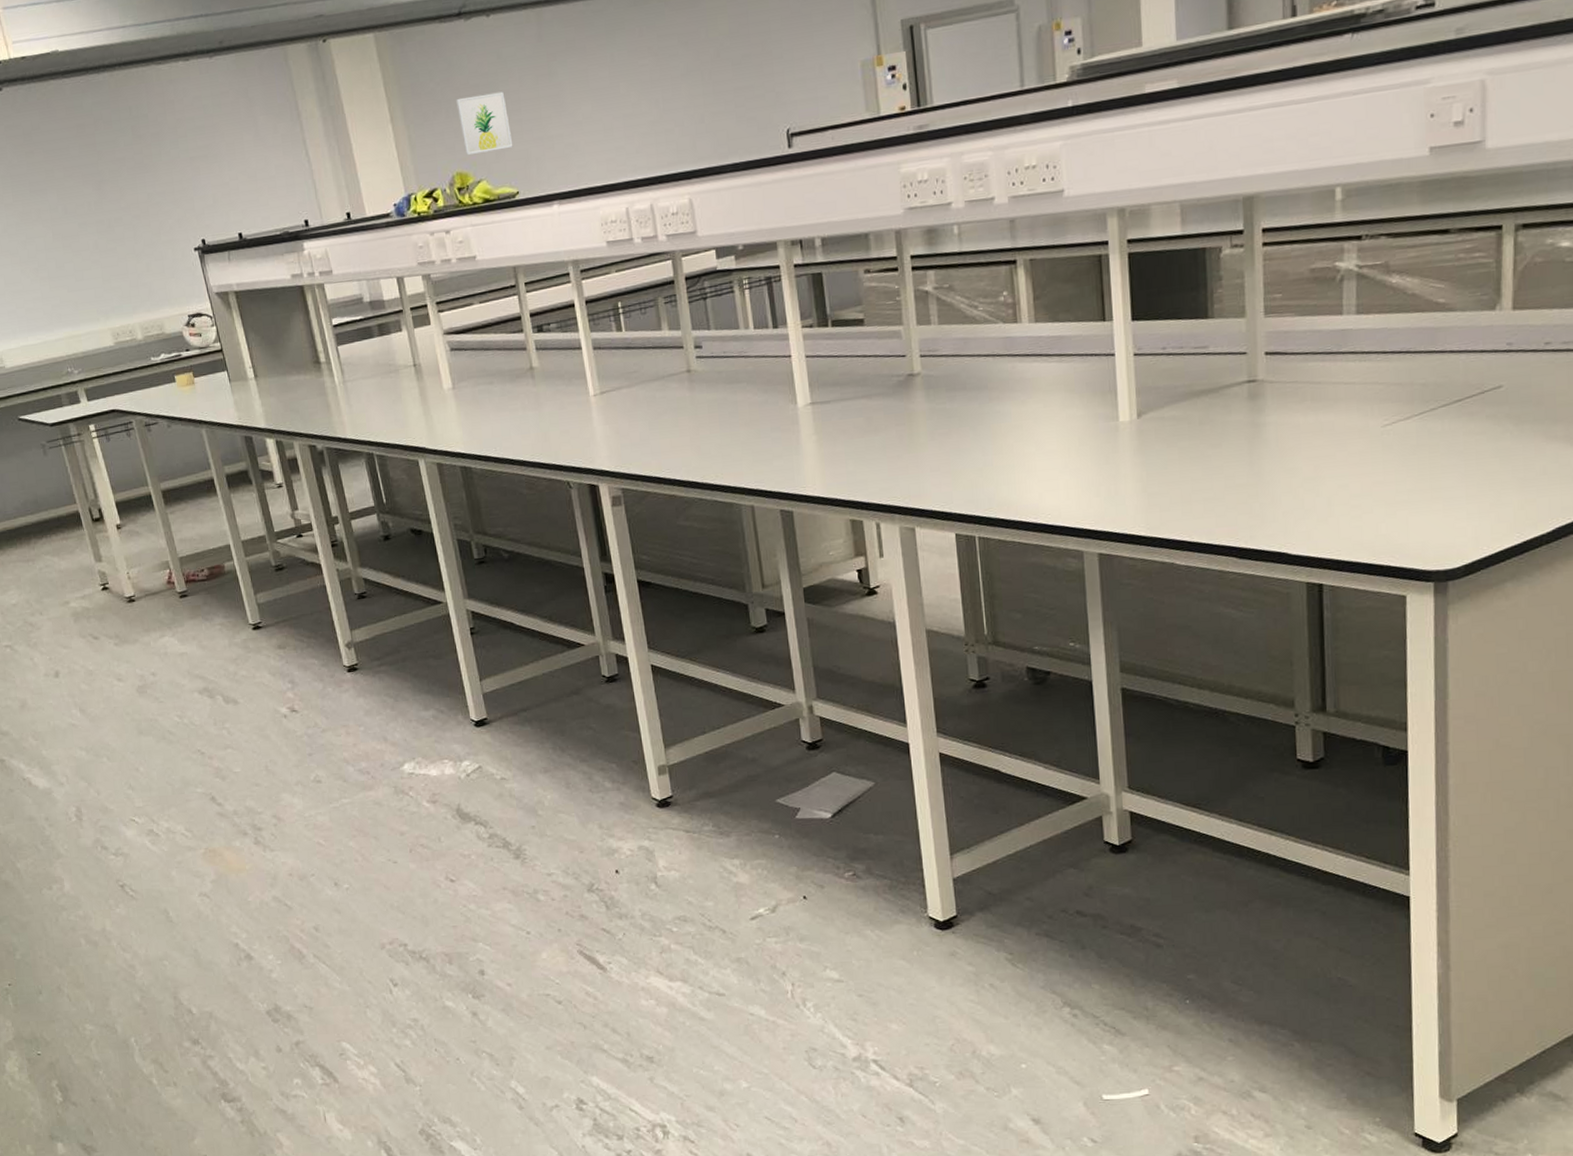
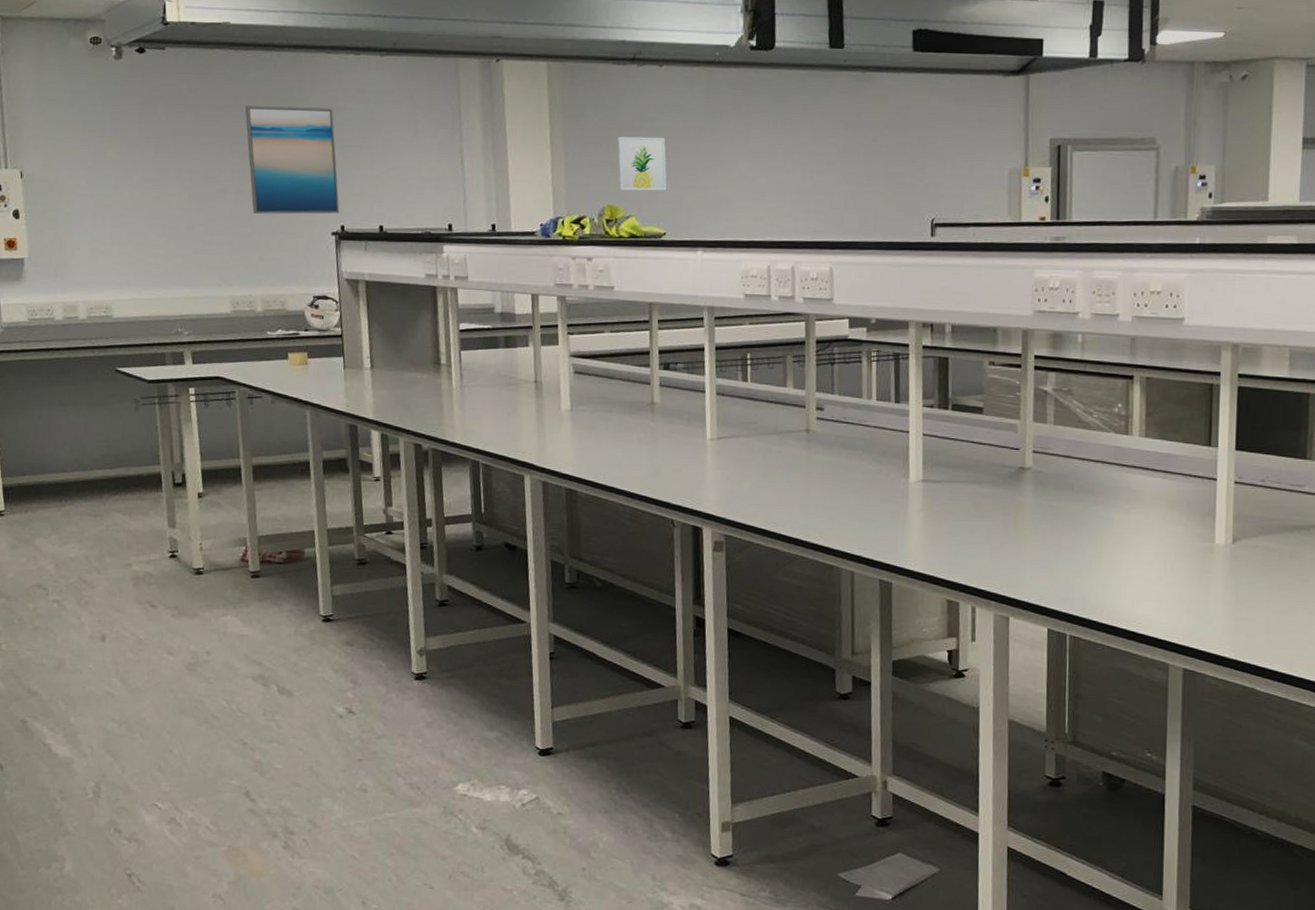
wall art: none [88,121,198,242] -> present [244,105,340,214]

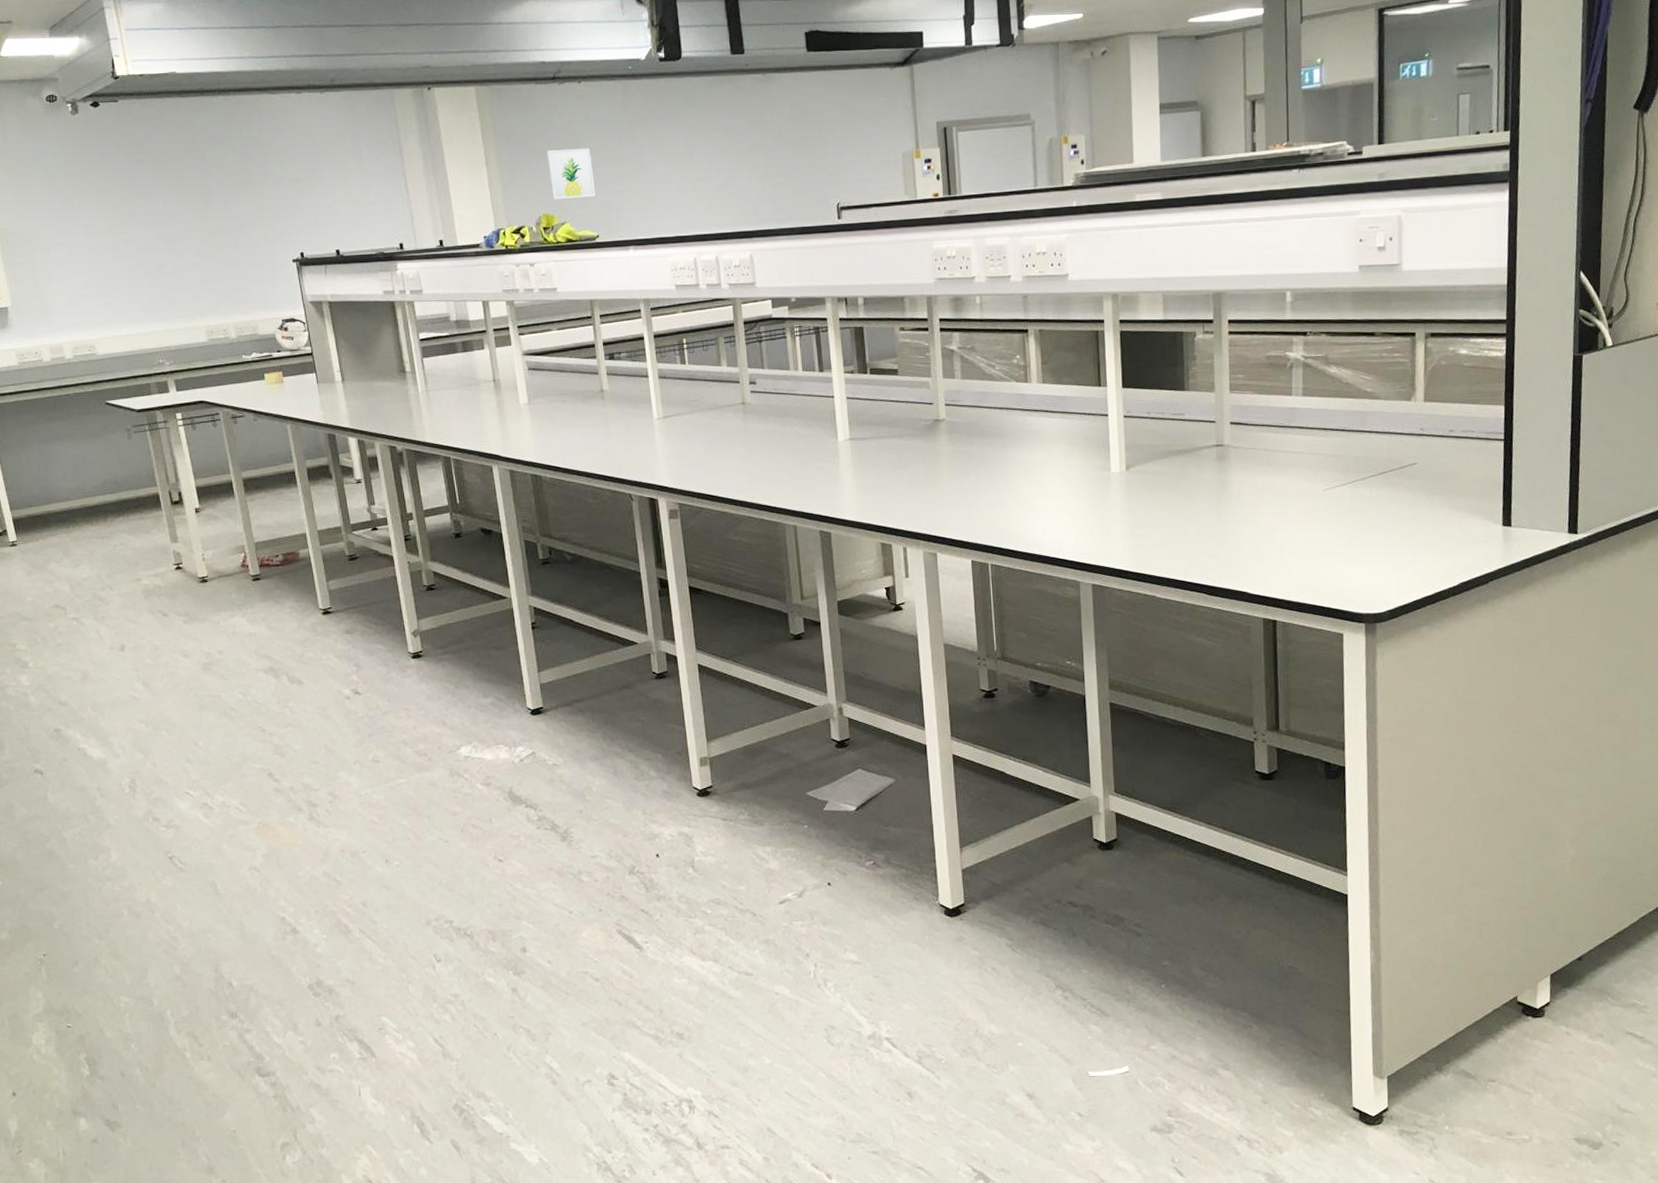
wall art: present [244,105,340,214] -> none [199,145,298,248]

